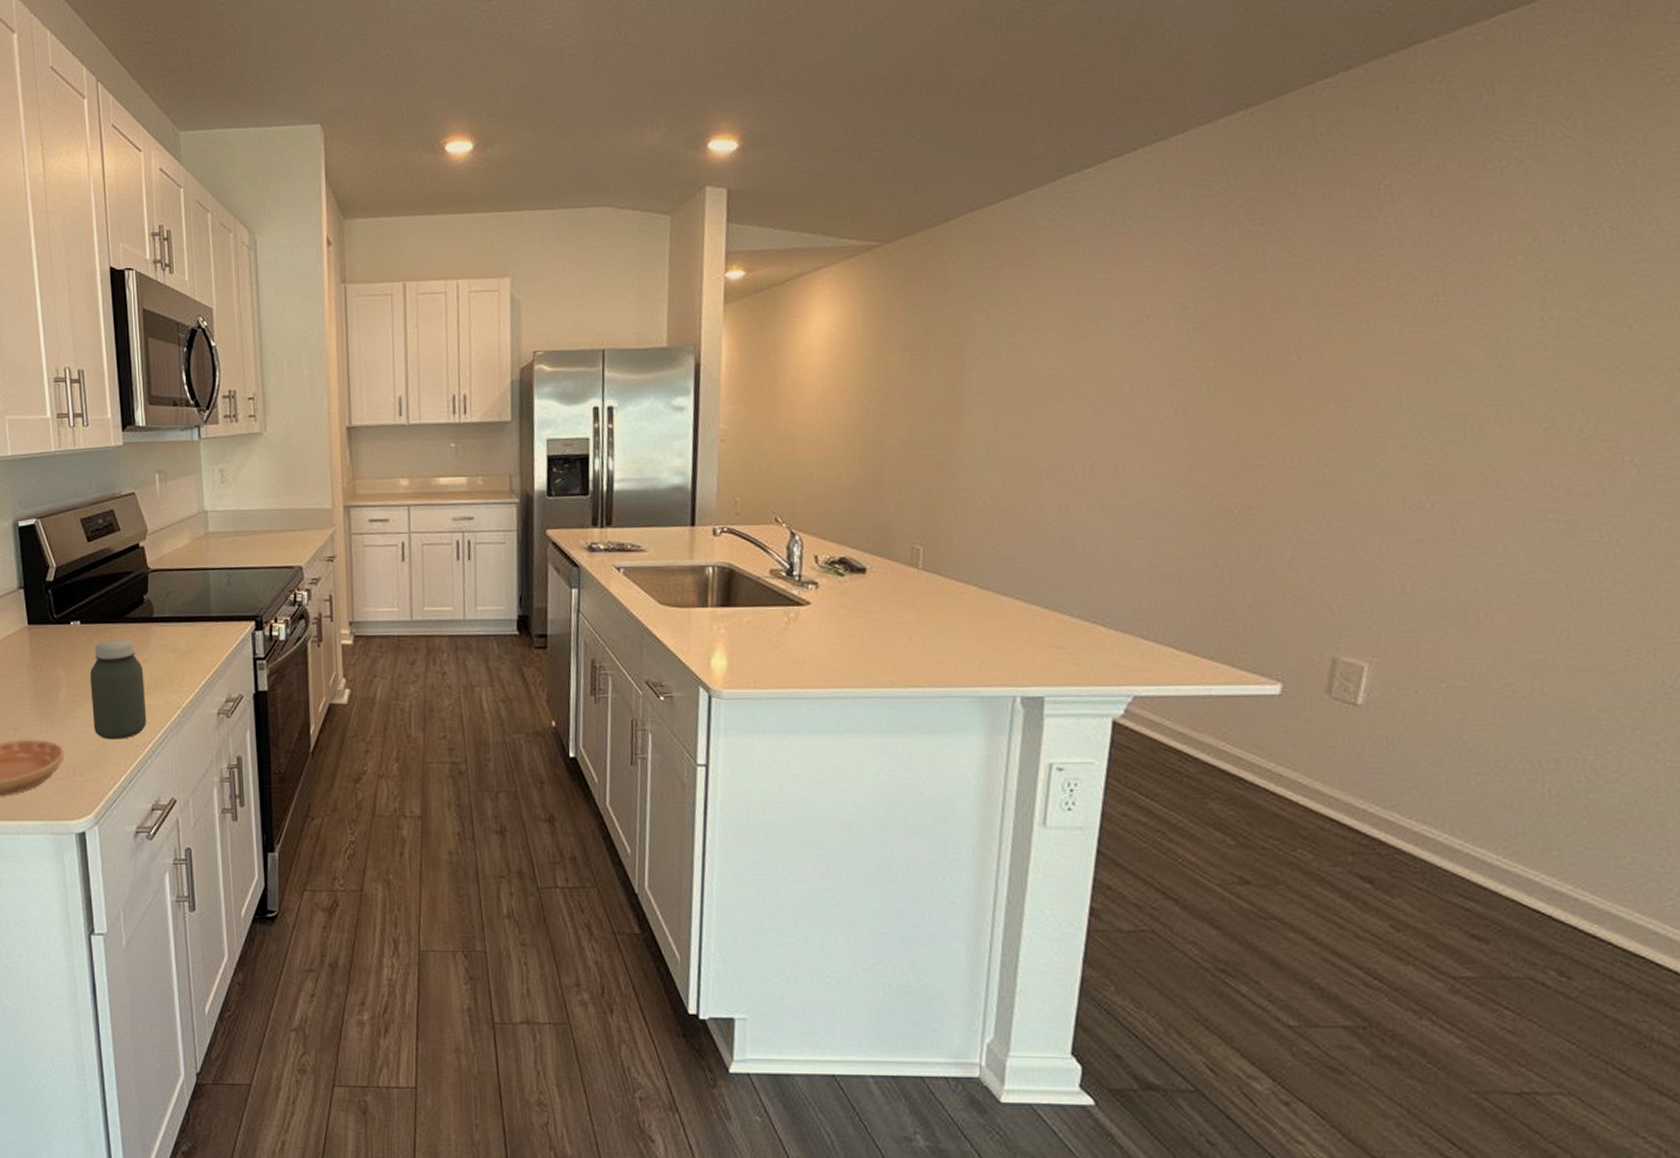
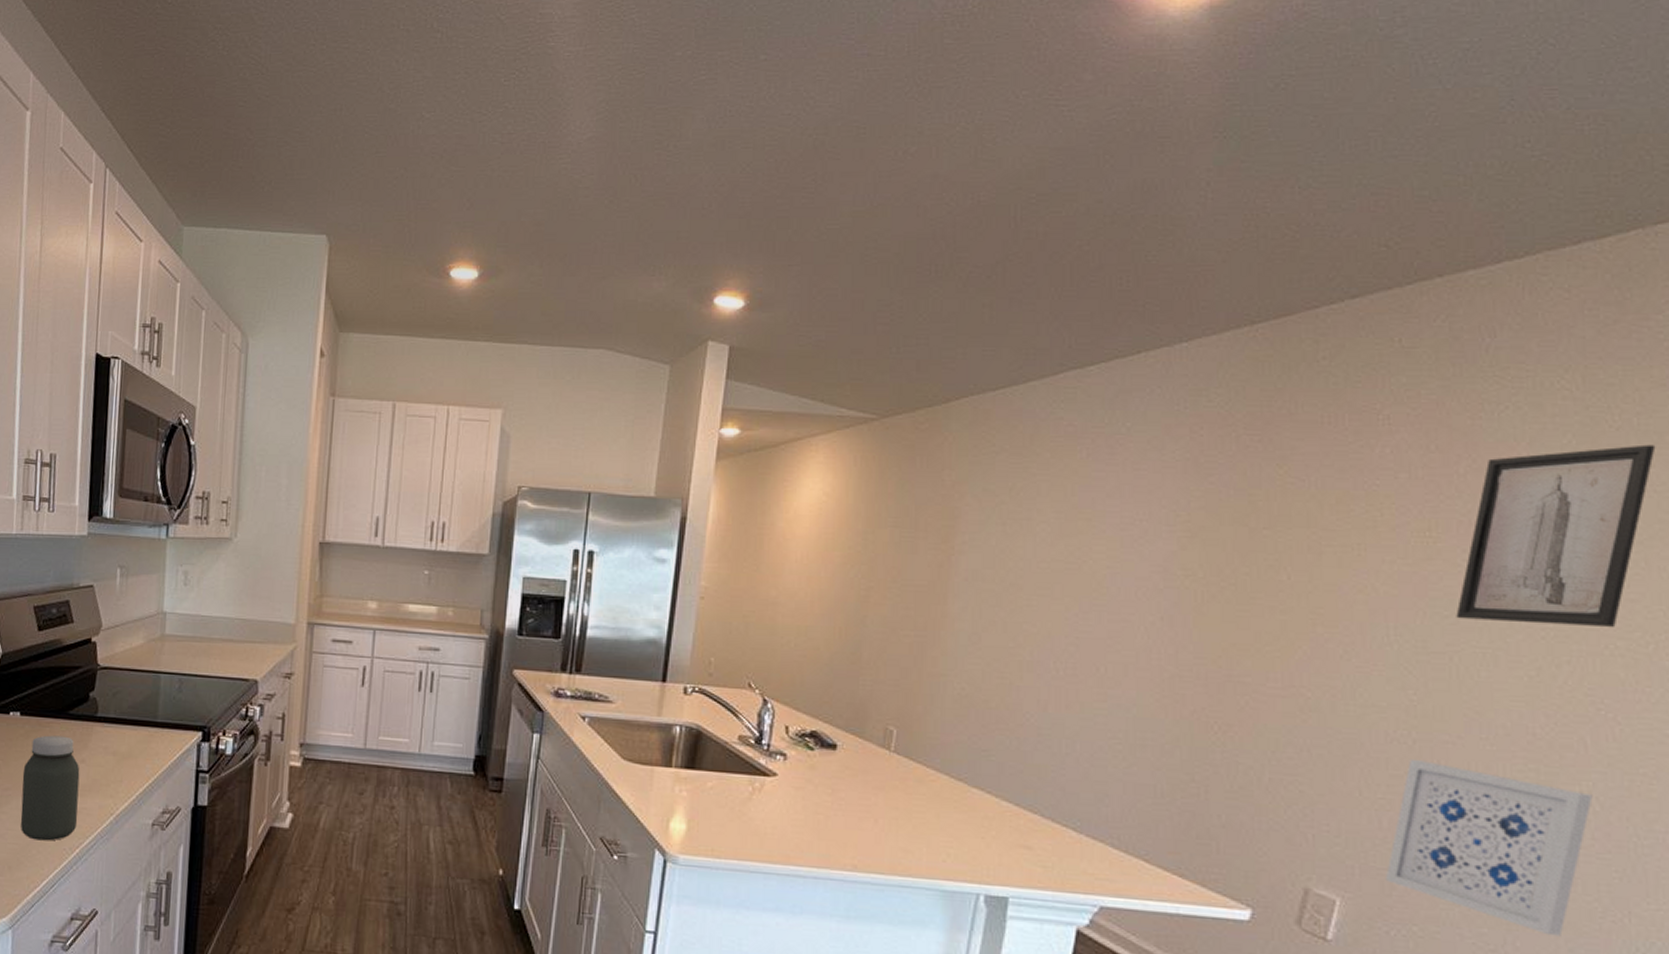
wall art: none [1410,521,1613,679] -> present [1384,758,1593,937]
wall art: none [1467,184,1662,380] -> present [1456,444,1656,628]

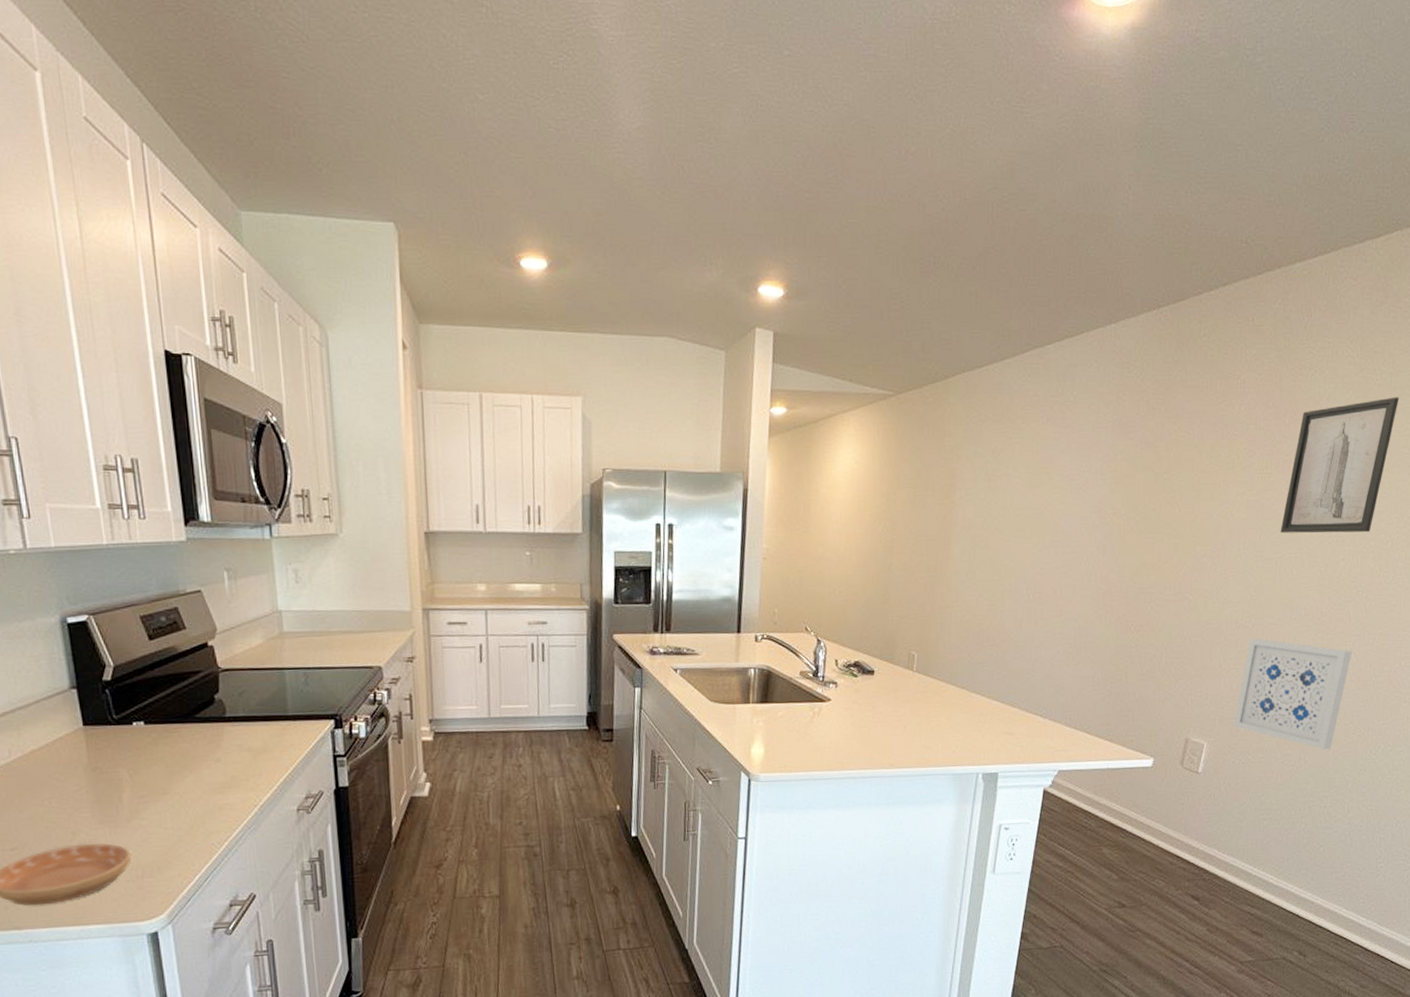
jar: present [20,735,80,841] -> none [156,739,222,840]

